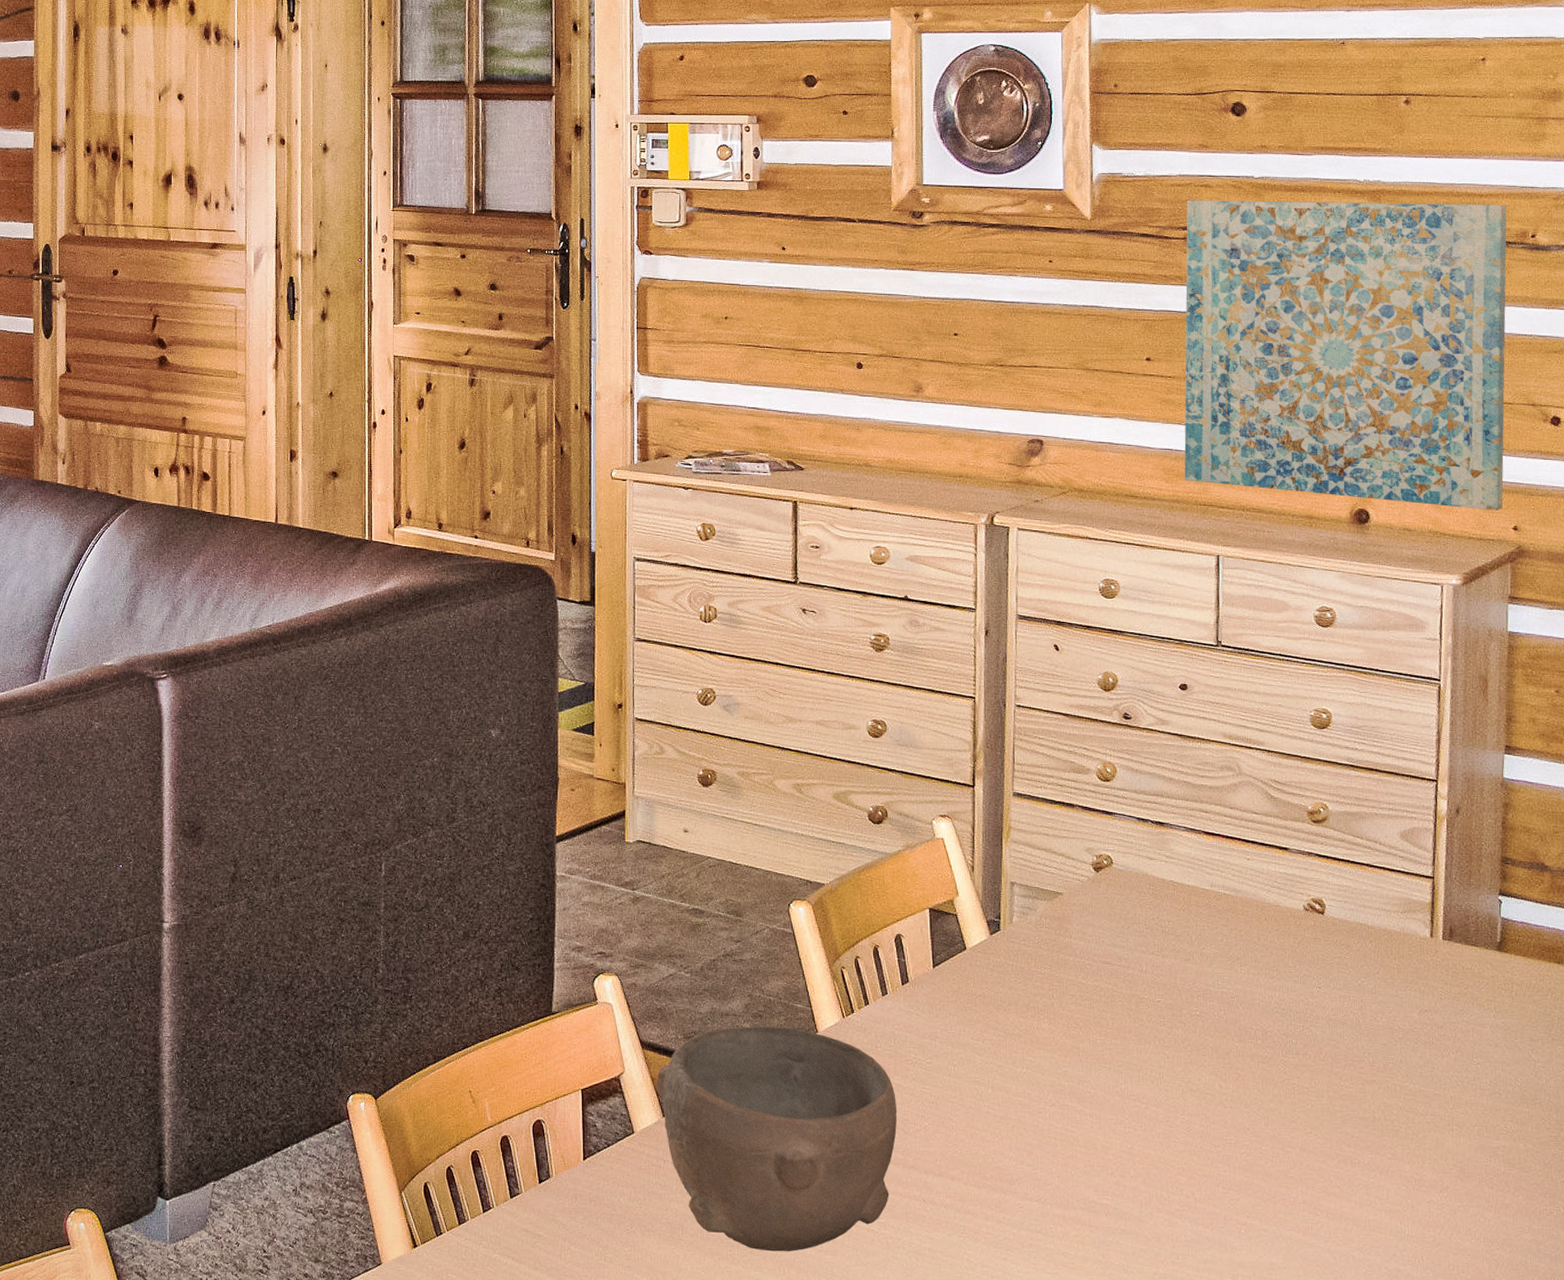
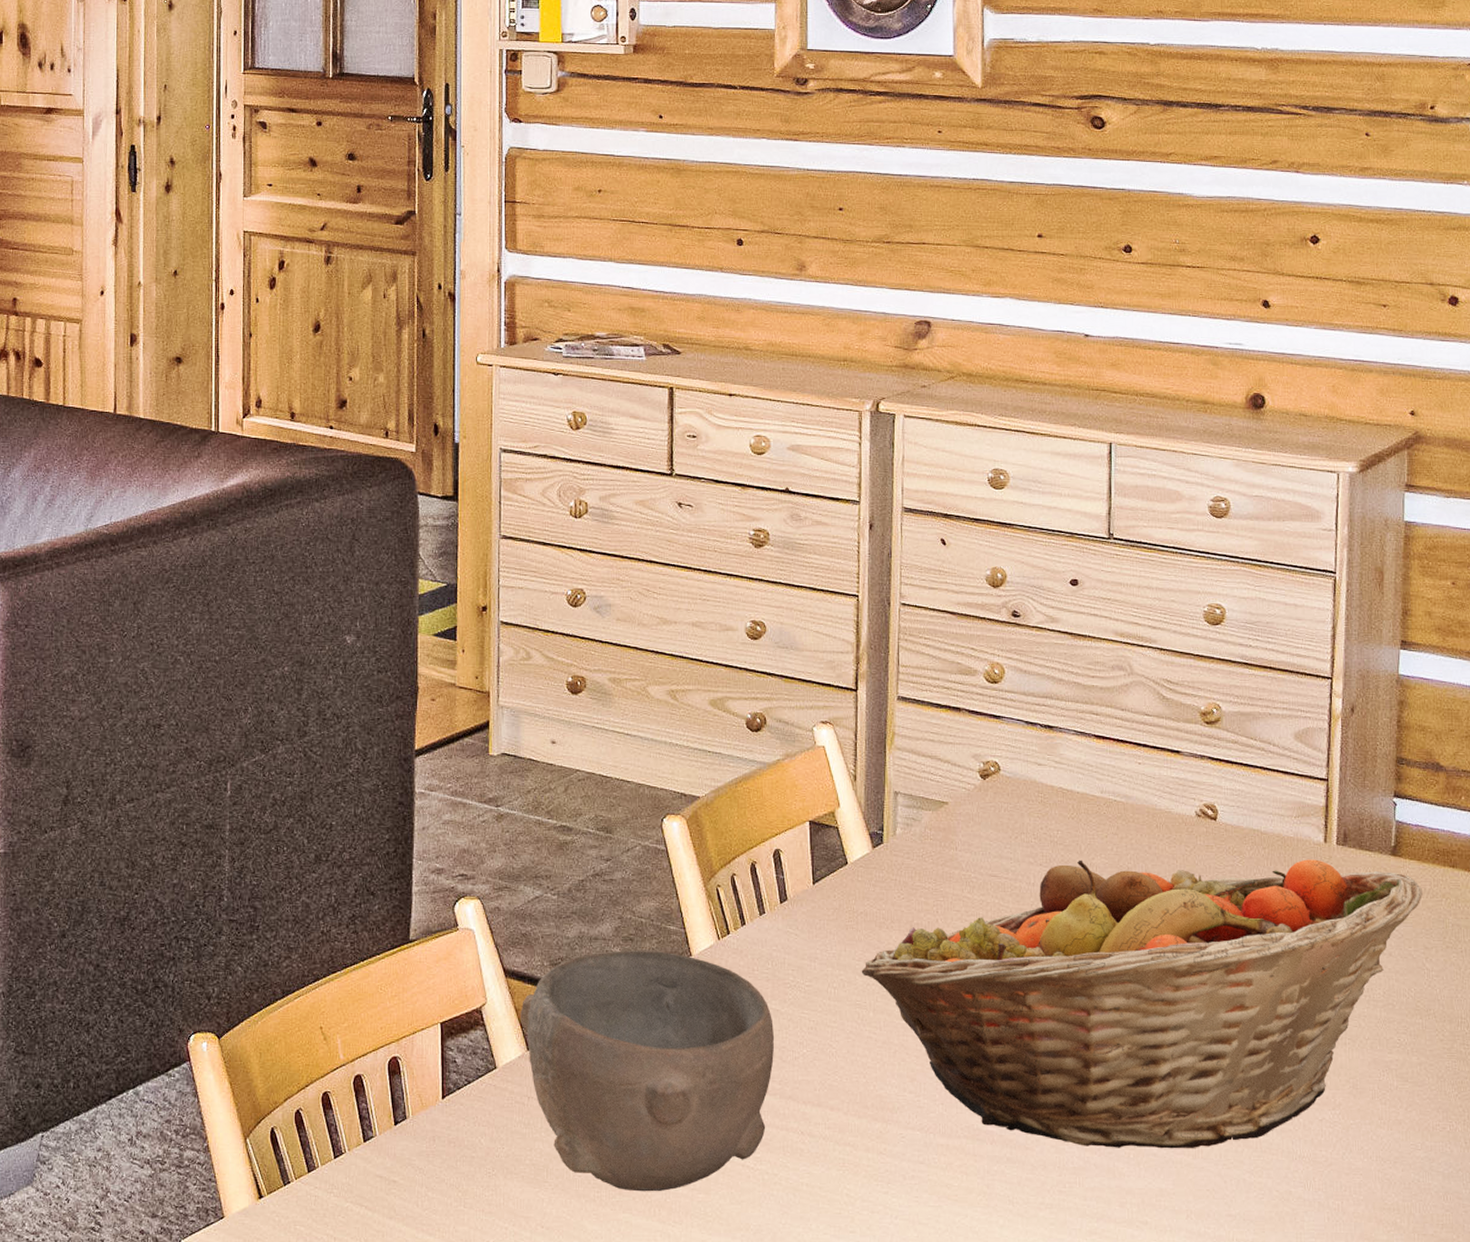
fruit basket: none [980,949,1528,1226] -> present [861,859,1423,1149]
wall art: present [1184,200,1507,511] -> none [1076,67,1406,395]

